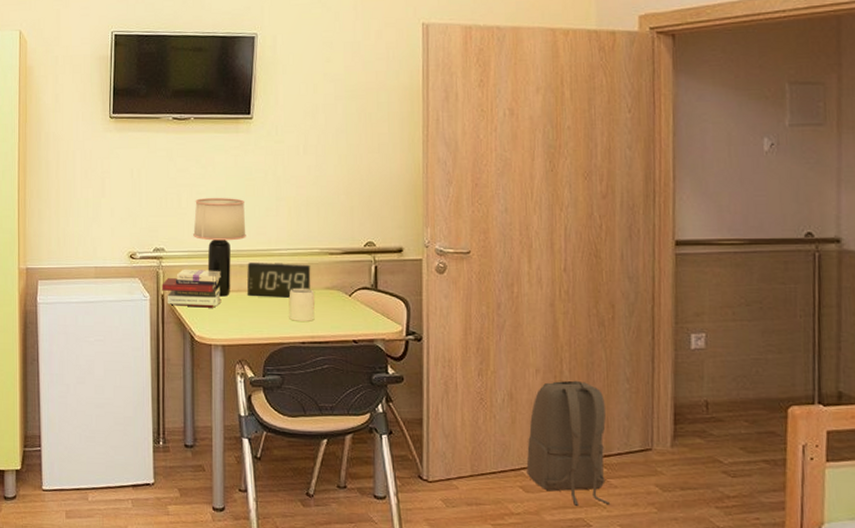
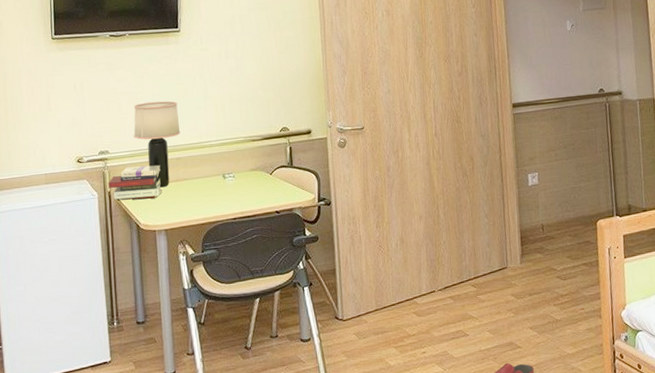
alarm clock: present [247,263,311,298] -> none [183,151,238,184]
mug: present [288,289,315,323] -> none [220,172,243,202]
backpack: present [526,380,611,506] -> none [417,221,481,321]

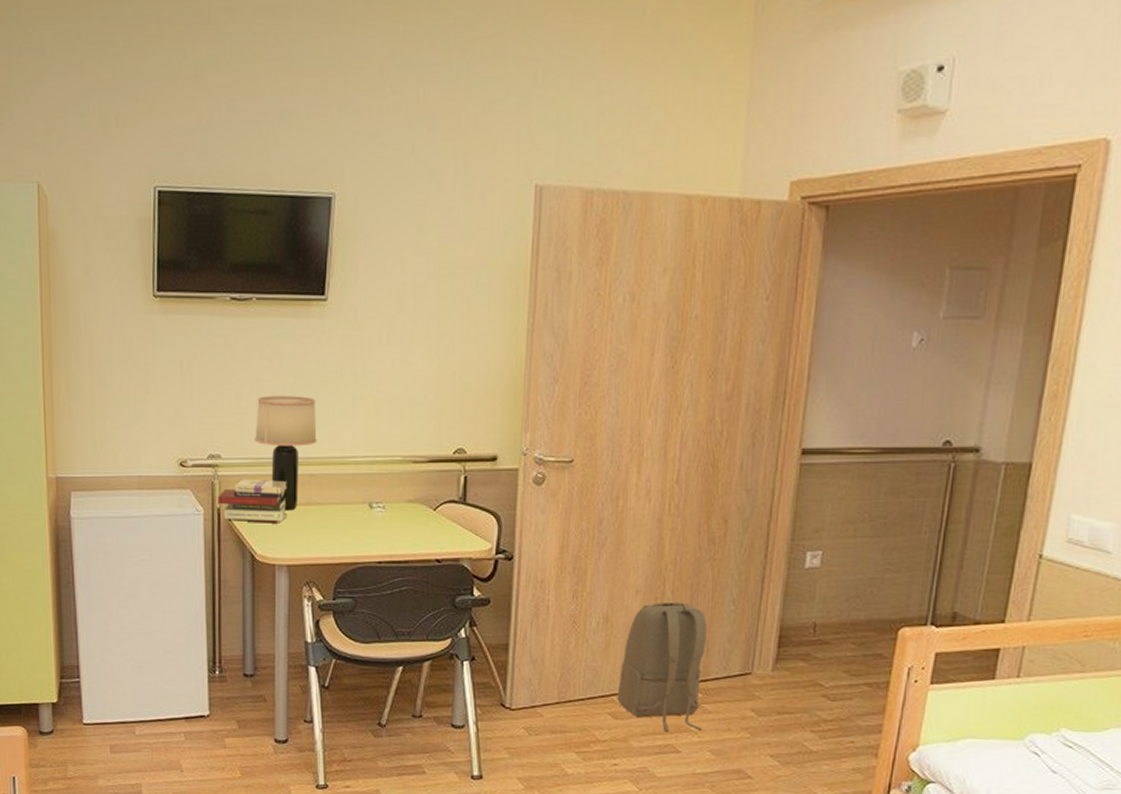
backpack: none [417,221,481,321] -> present [617,602,707,732]

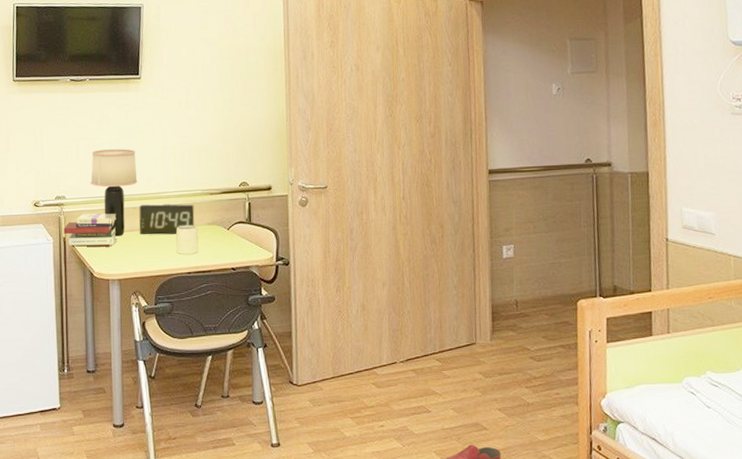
alarm clock: none [317,472,391,512] -> present [139,204,195,235]
mug: none [364,502,394,540] -> present [175,225,199,255]
backpack: present [617,602,707,732] -> none [377,290,445,396]

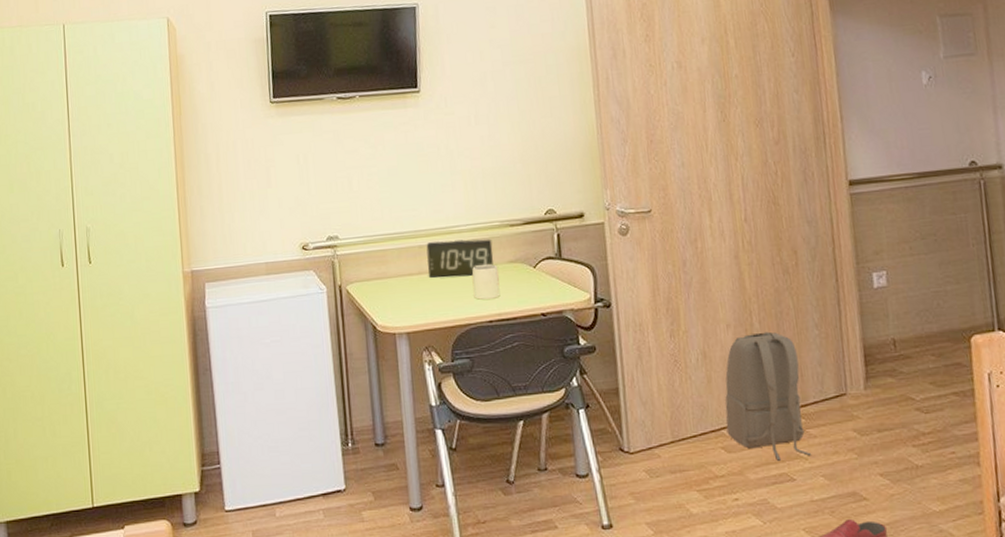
books: present [63,213,117,247] -> none [338,253,403,296]
table lamp: present [91,149,138,236] -> none [367,176,423,282]
backpack: none [377,290,445,396] -> present [725,331,812,461]

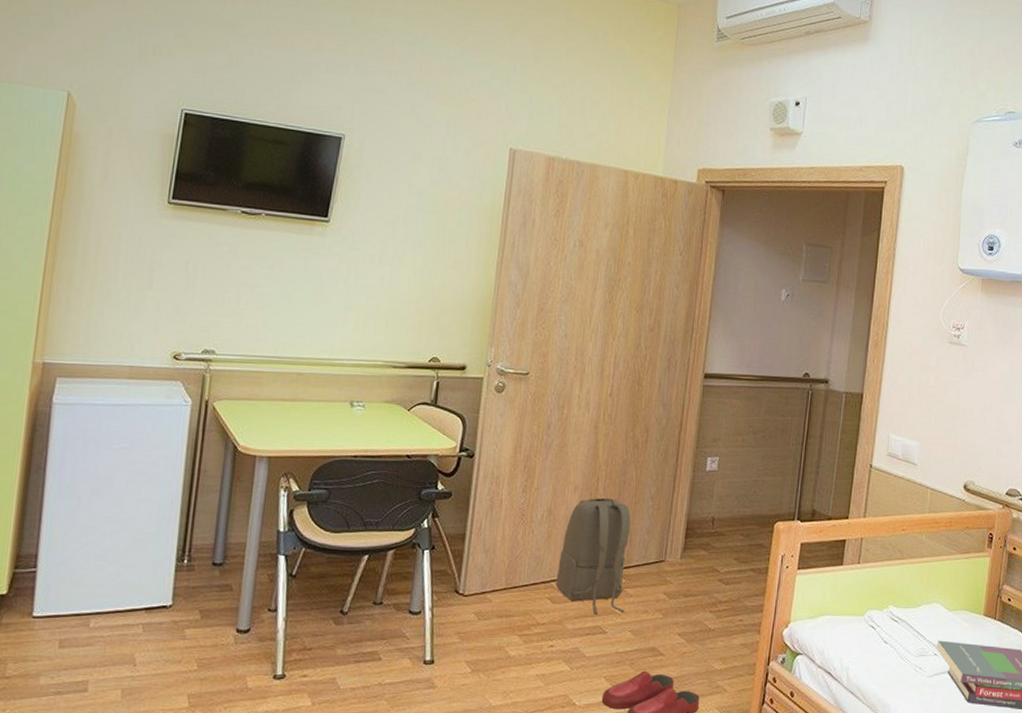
alarm clock: present [426,239,493,278] -> none [302,371,372,410]
mug: present [471,264,501,300] -> none [343,400,373,436]

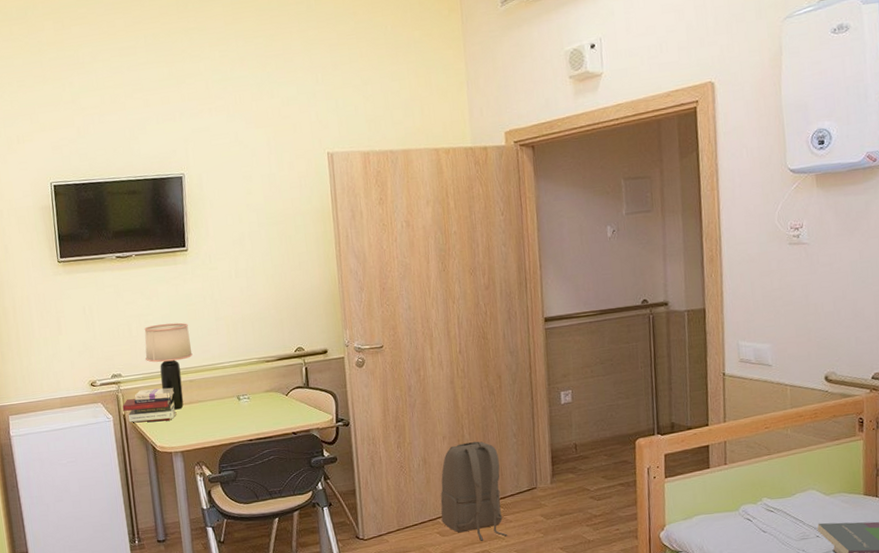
books: none [206,373,276,417] -> present [122,387,177,423]
table lamp: none [249,300,310,406] -> present [144,322,193,410]

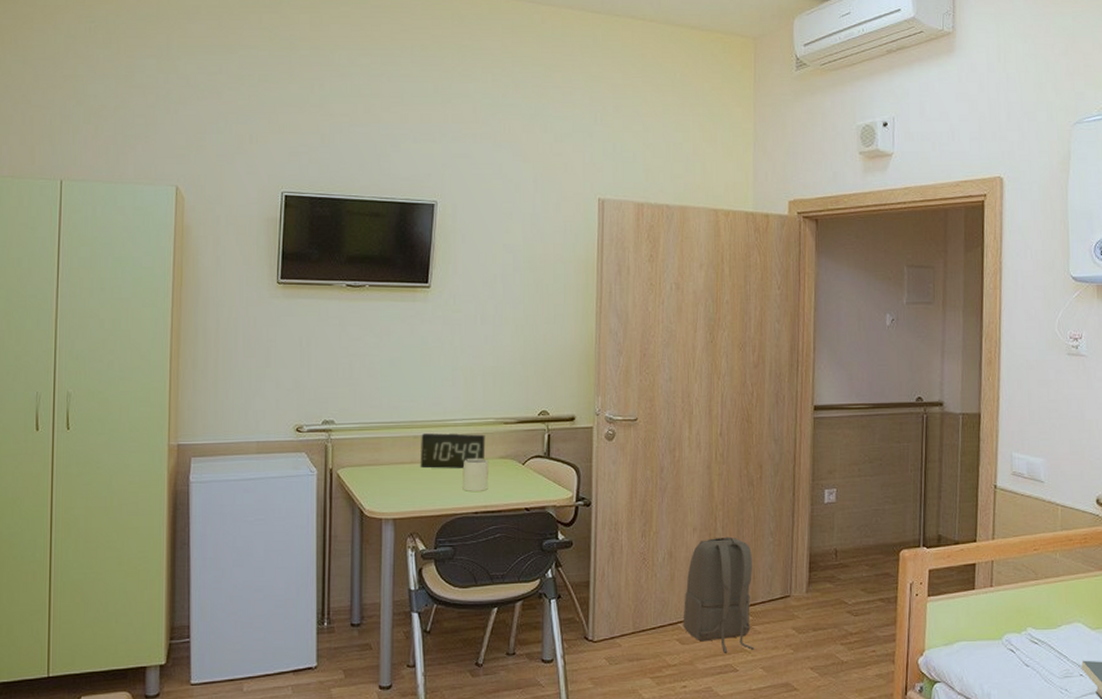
books: present [122,387,177,423] -> none [330,441,394,481]
table lamp: present [144,322,193,410] -> none [365,368,421,469]
alarm clock: none [196,373,252,406] -> present [421,433,485,468]
mug: none [234,394,259,423] -> present [462,459,488,493]

